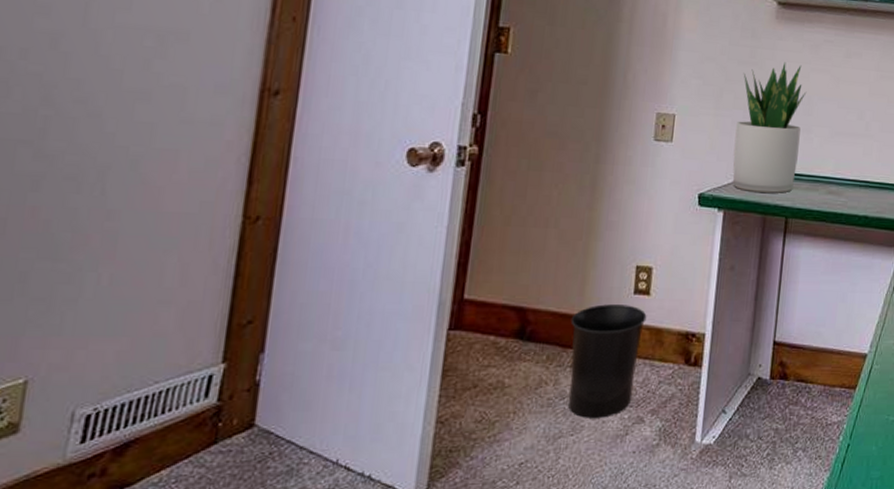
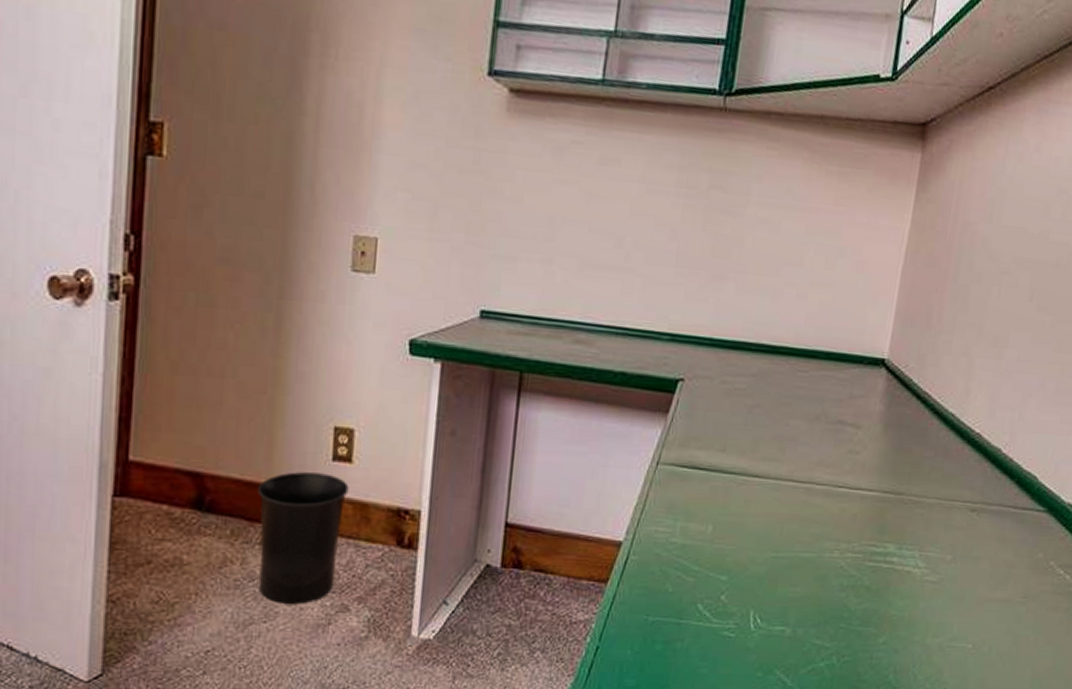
planter: present [732,62,807,194] -> none [452,170,548,341]

